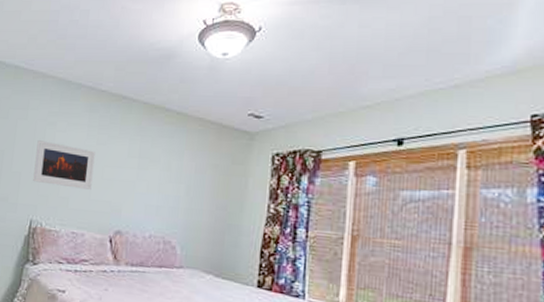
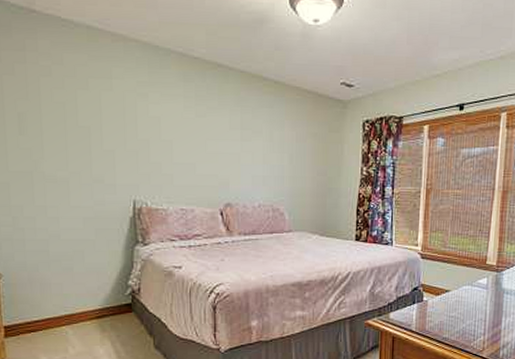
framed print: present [33,140,95,190] -> none [128,114,196,164]

